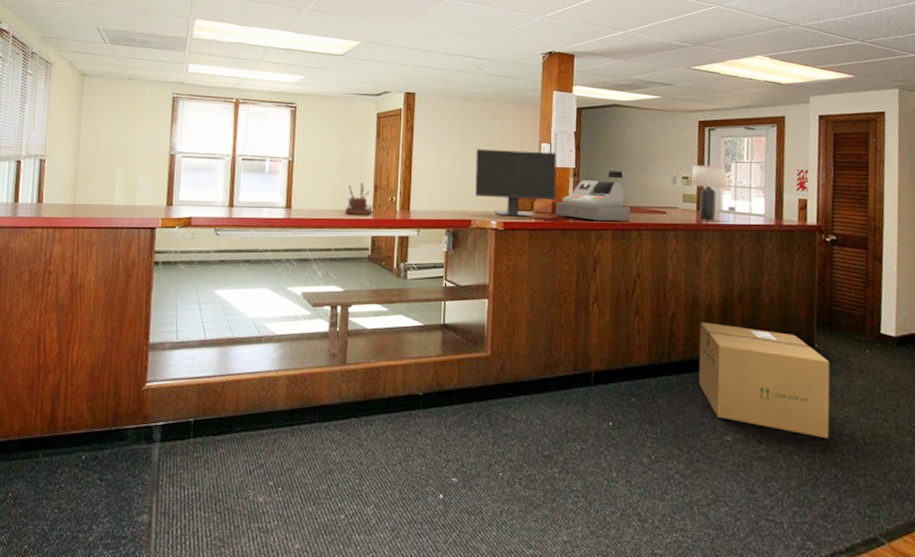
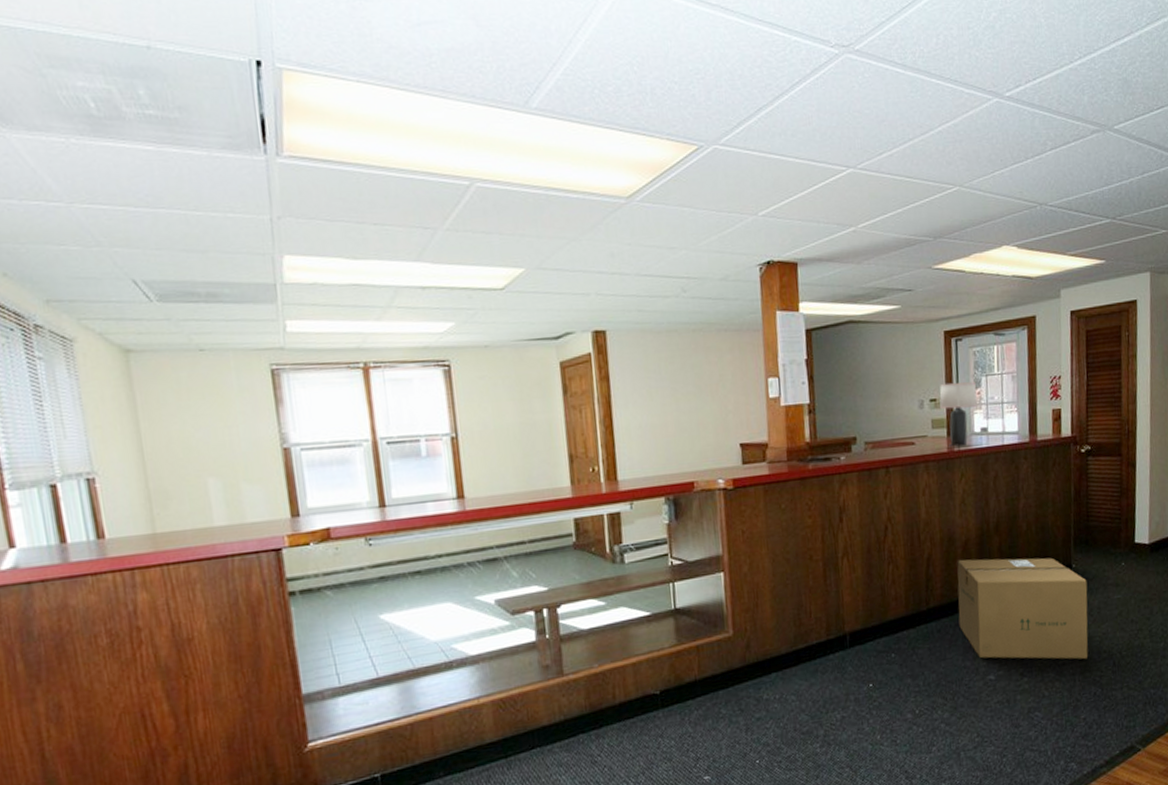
desk organizer: present [345,183,373,215] -> none [535,454,571,496]
computer monitor: present [475,148,557,217] -> none [690,387,792,472]
cash register: present [555,171,631,223] -> none [790,401,877,465]

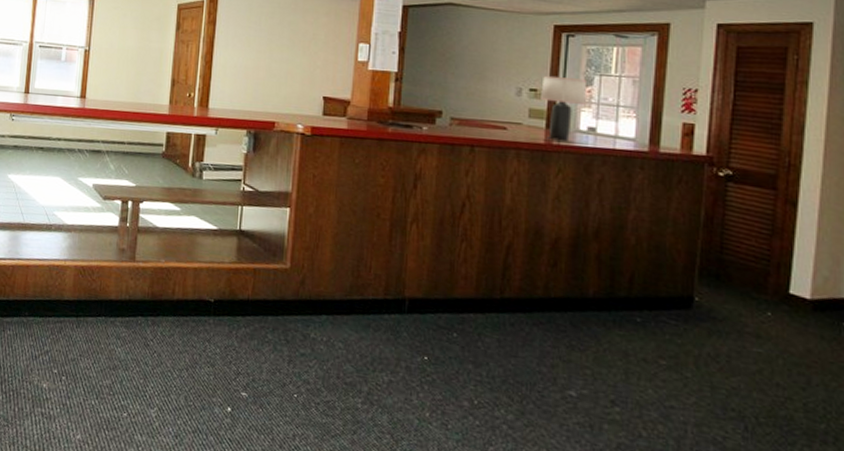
box: present [957,557,1089,660] -> none [538,256,714,412]

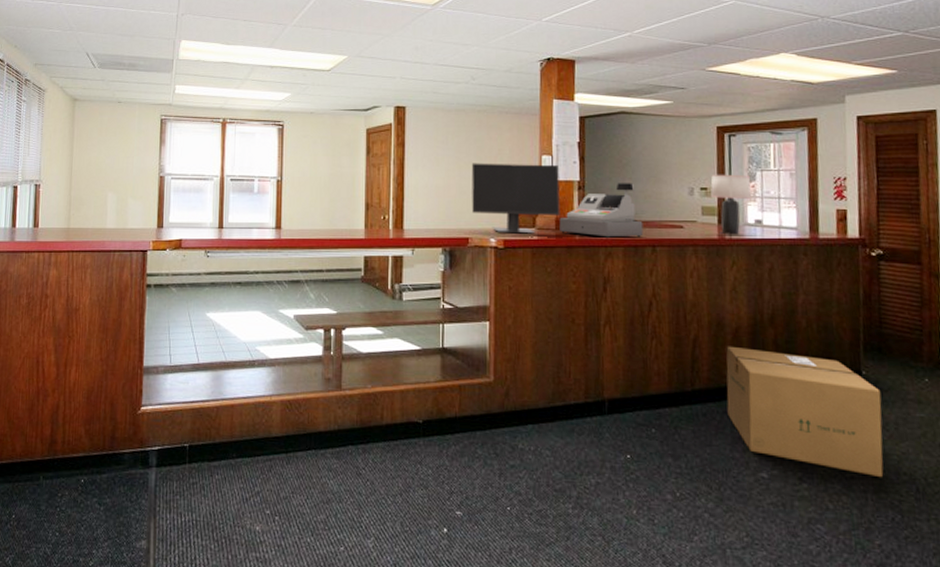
computer monitor: none [281,46,376,123] -> present [471,163,560,234]
cash register: none [372,77,463,136] -> present [559,183,644,239]
box: none [538,256,714,412] -> present [726,346,884,478]

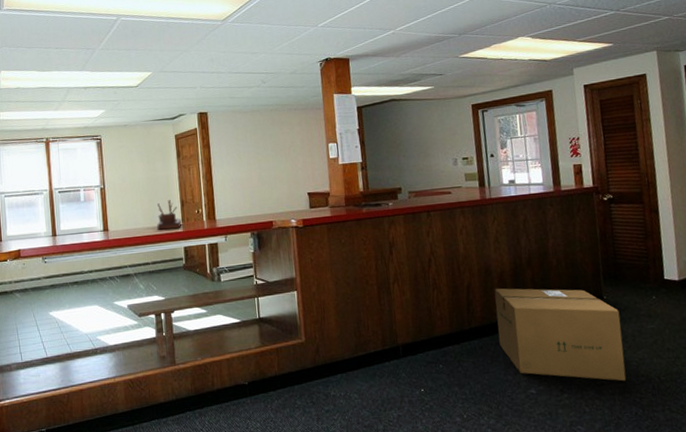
desk organizer: none [336,201,365,234] -> present [157,200,182,230]
computer monitor: present [471,163,560,234] -> none [269,150,348,214]
cash register: present [559,183,644,239] -> none [348,160,419,210]
table lamp: present [710,174,753,235] -> none [470,143,506,196]

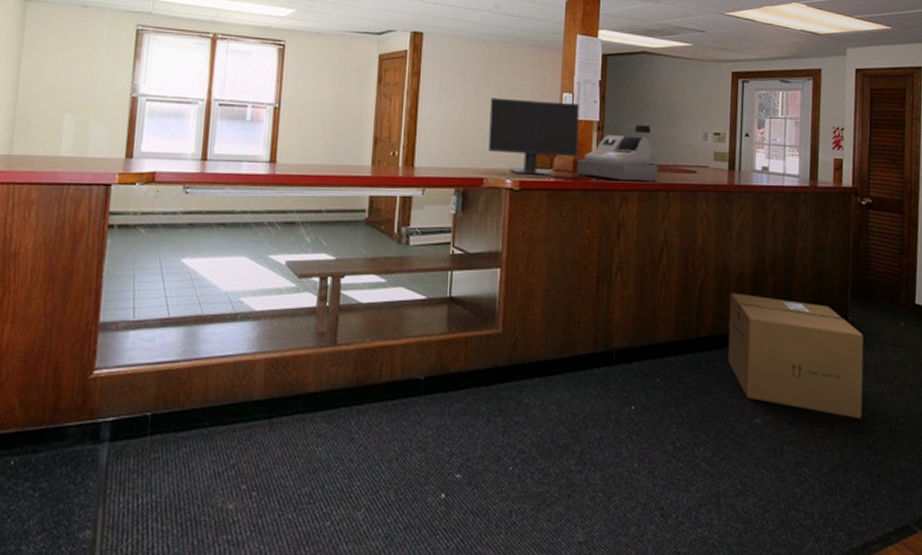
desk organizer: present [157,200,182,230] -> none [339,134,372,171]
computer monitor: none [269,150,348,214] -> present [489,97,579,176]
cash register: none [348,160,419,210] -> present [577,125,658,183]

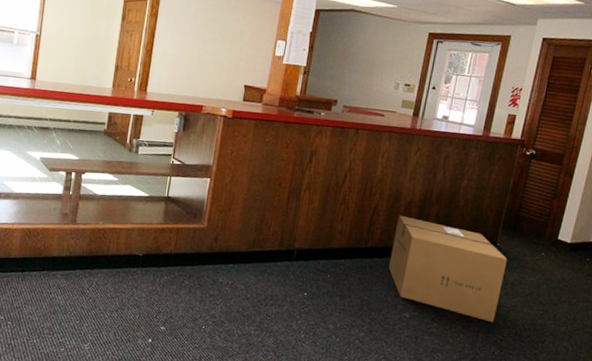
computer monitor: present [489,97,579,176] -> none [209,39,290,108]
cash register: present [577,125,658,183] -> none [282,72,352,121]

